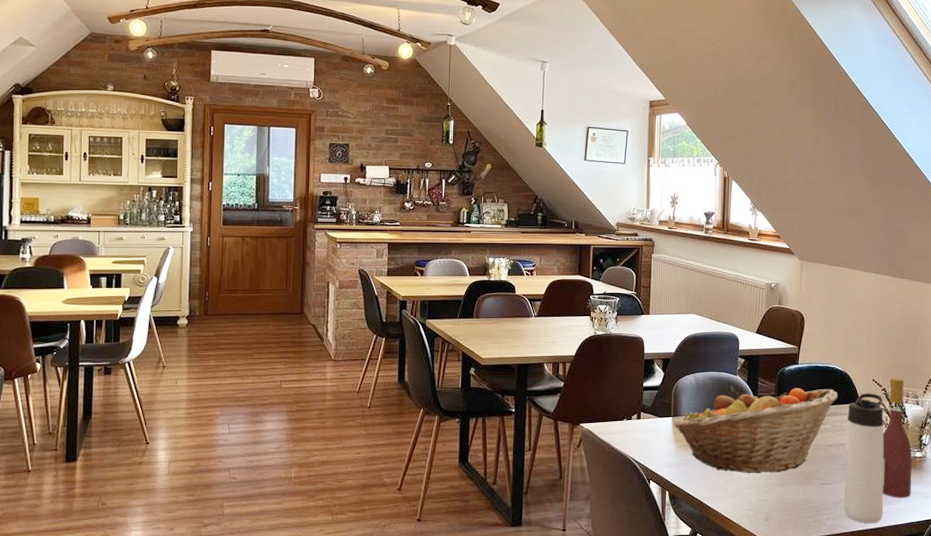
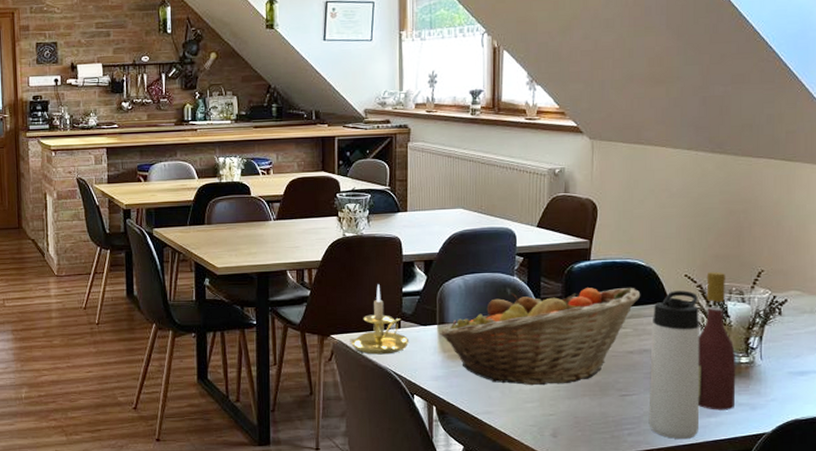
candle holder: none [596,379,647,443] -> present [350,284,408,355]

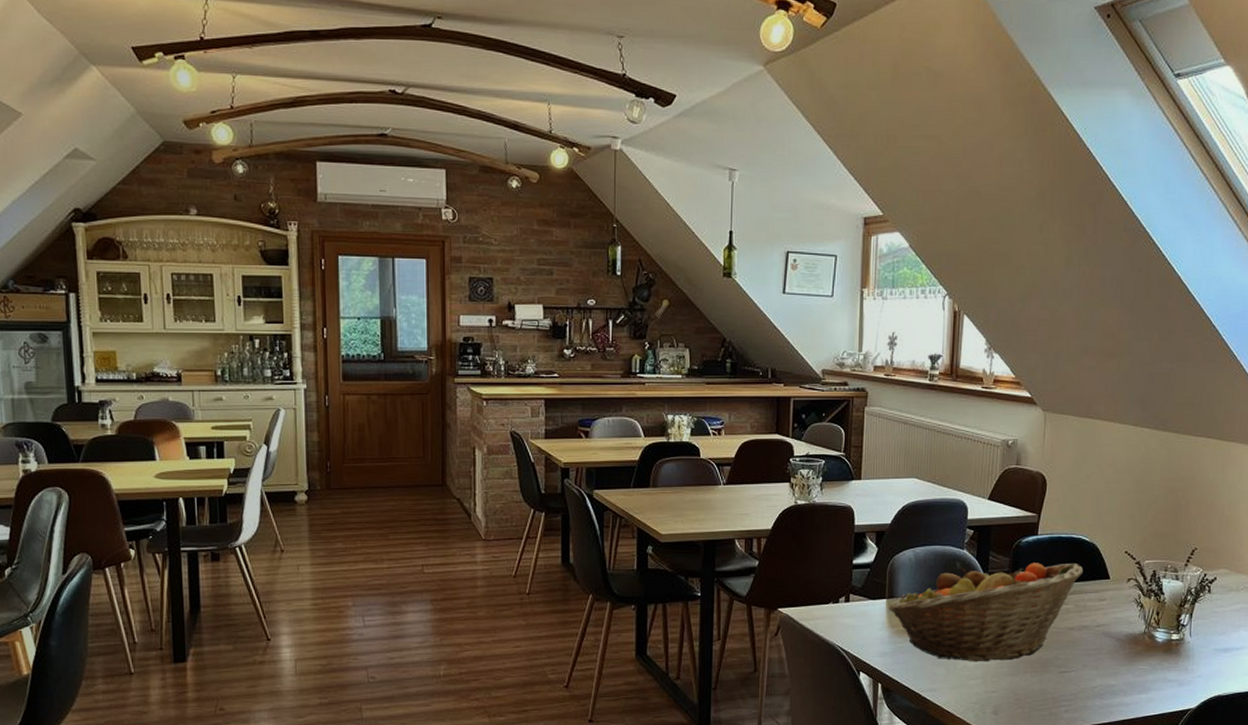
candle holder: present [350,284,408,355] -> none [797,555,857,630]
thermos bottle: present [648,290,699,439] -> none [1084,567,1137,715]
wine bottle: present [697,271,736,410] -> none [1130,548,1168,687]

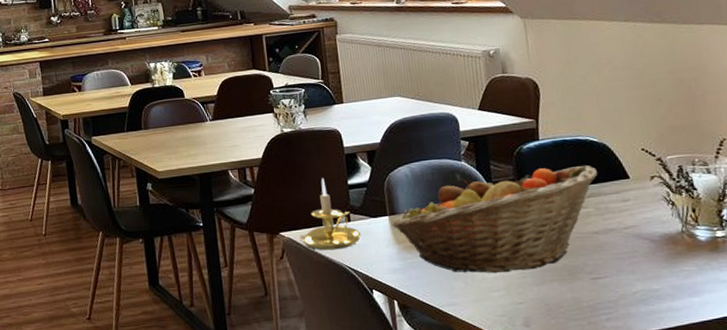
candle holder: none [797,555,857,630] -> present [300,178,361,251]

